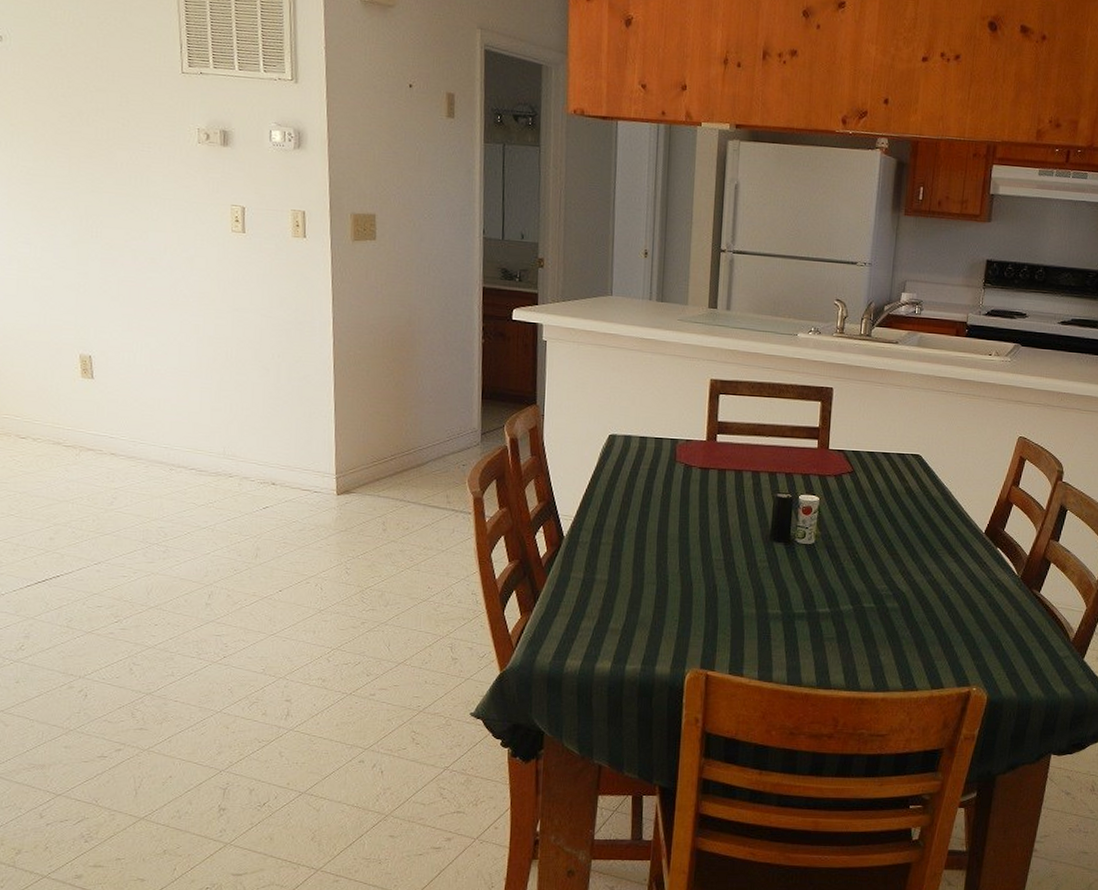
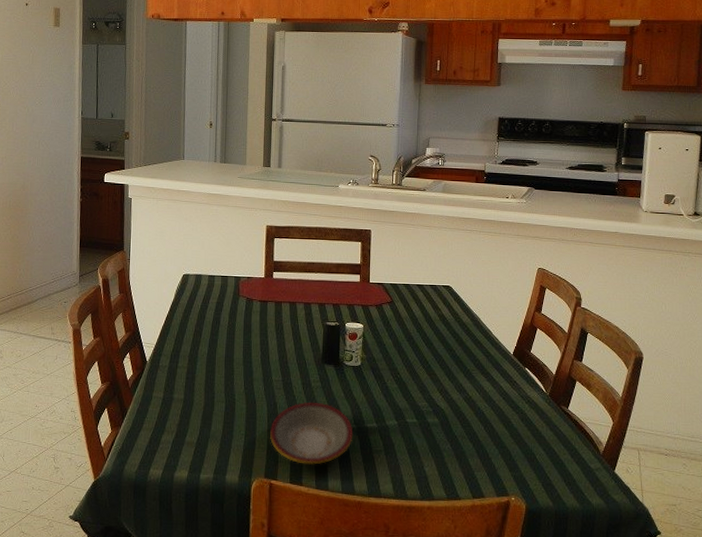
plate: none [708,584,803,654] -> present [270,402,353,465]

